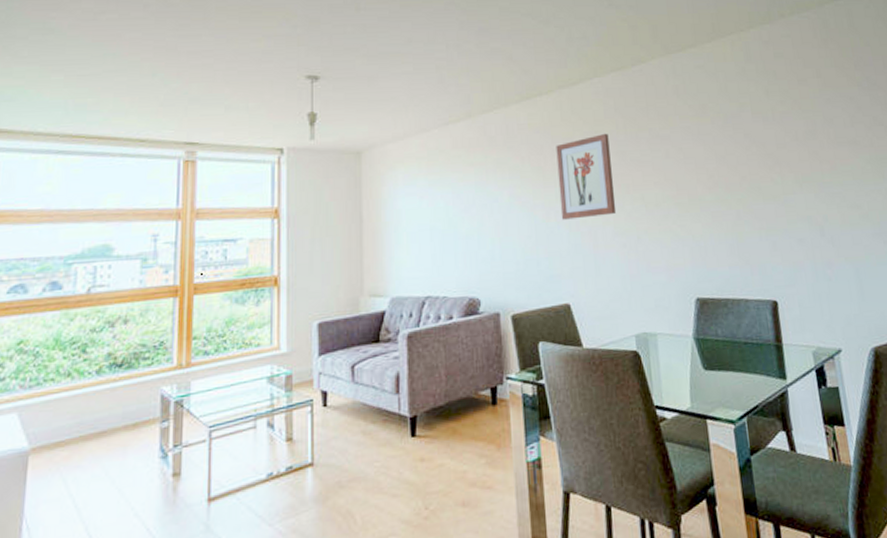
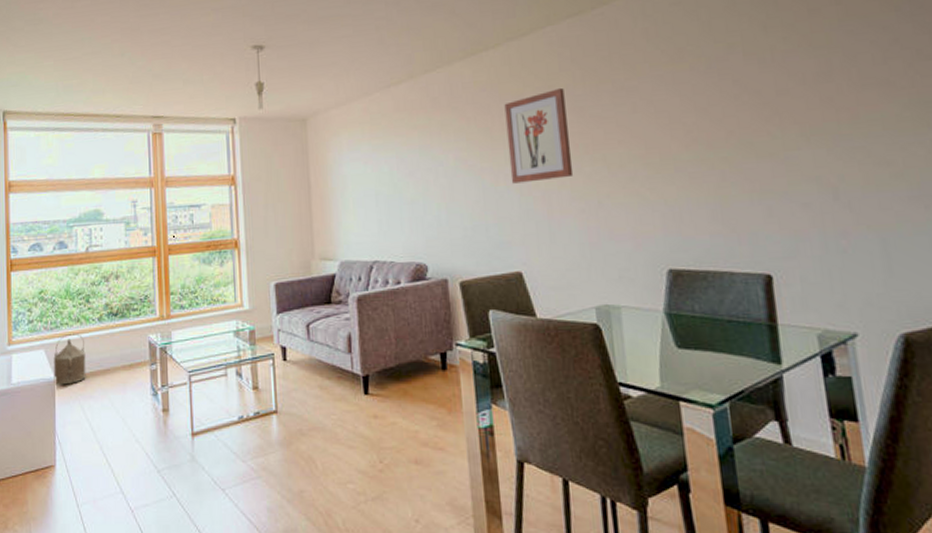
watering can: none [27,390,75,456] -> present [53,333,86,385]

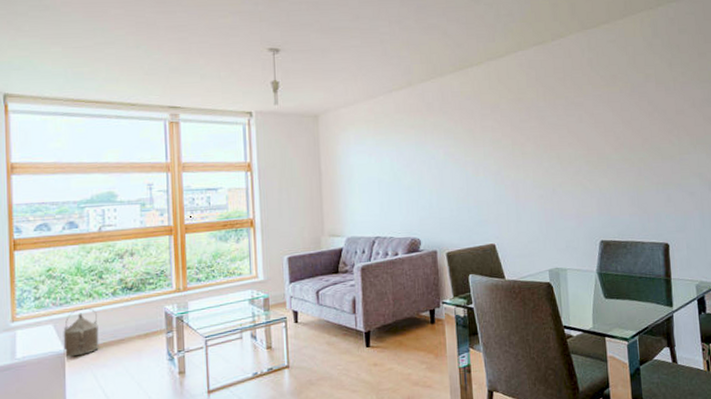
wall art: present [504,87,574,184] -> none [484,100,536,175]

